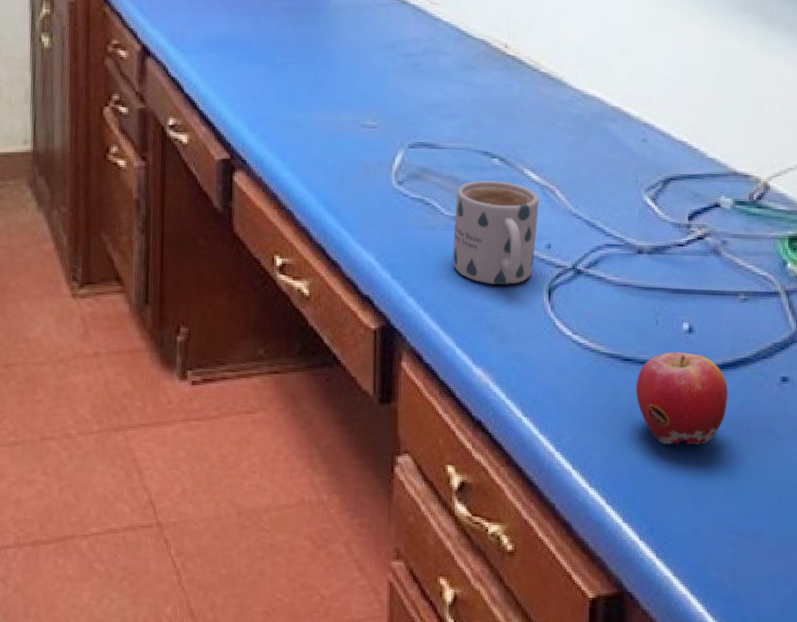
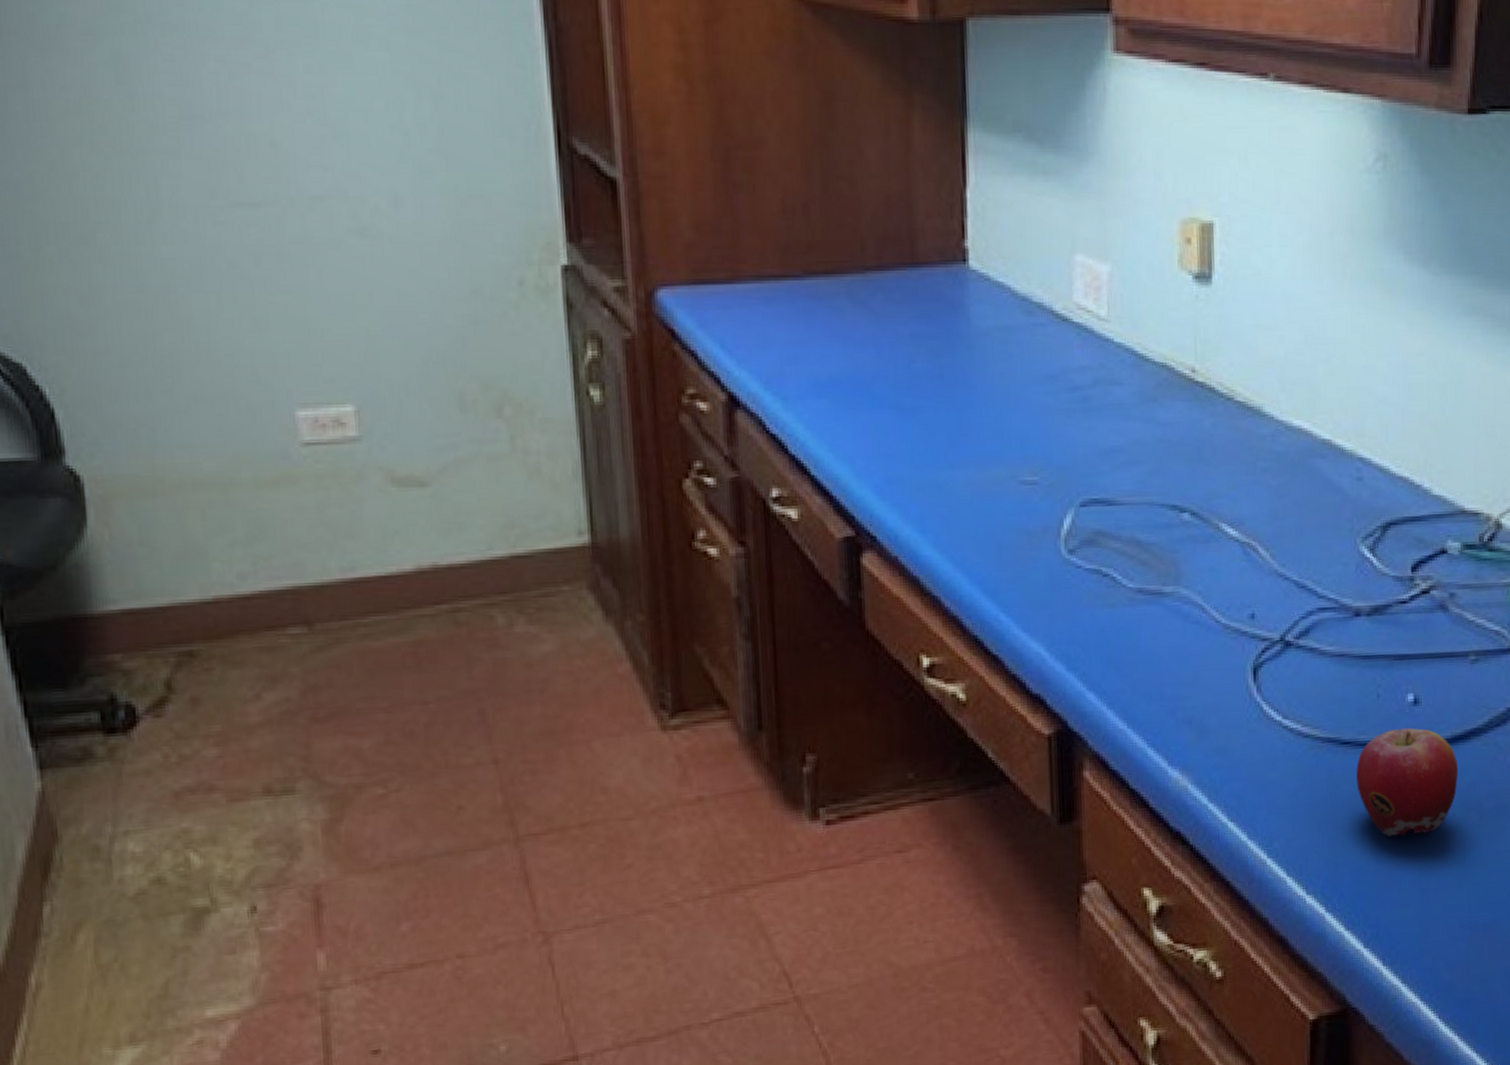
mug: present [453,180,539,285] -> none [1138,540,1239,668]

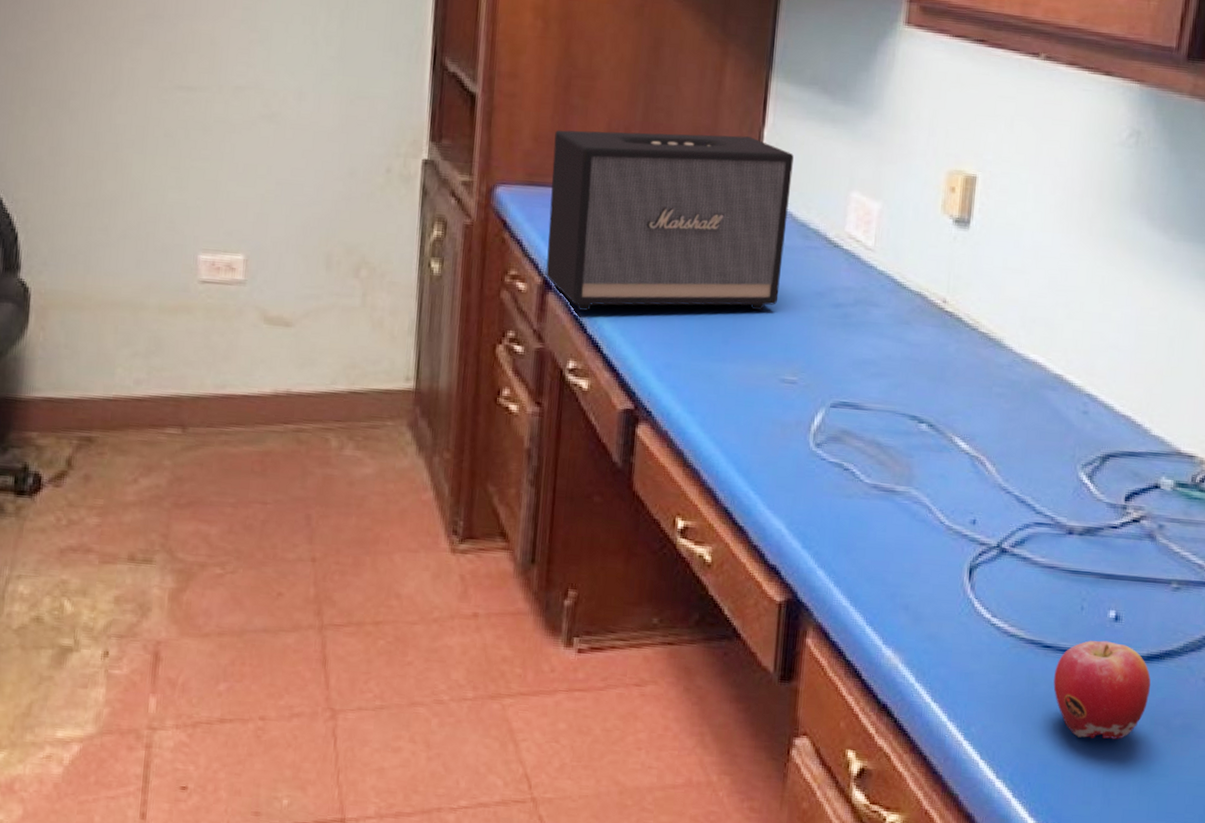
speaker: none [719,201,1006,427] -> present [546,130,794,311]

